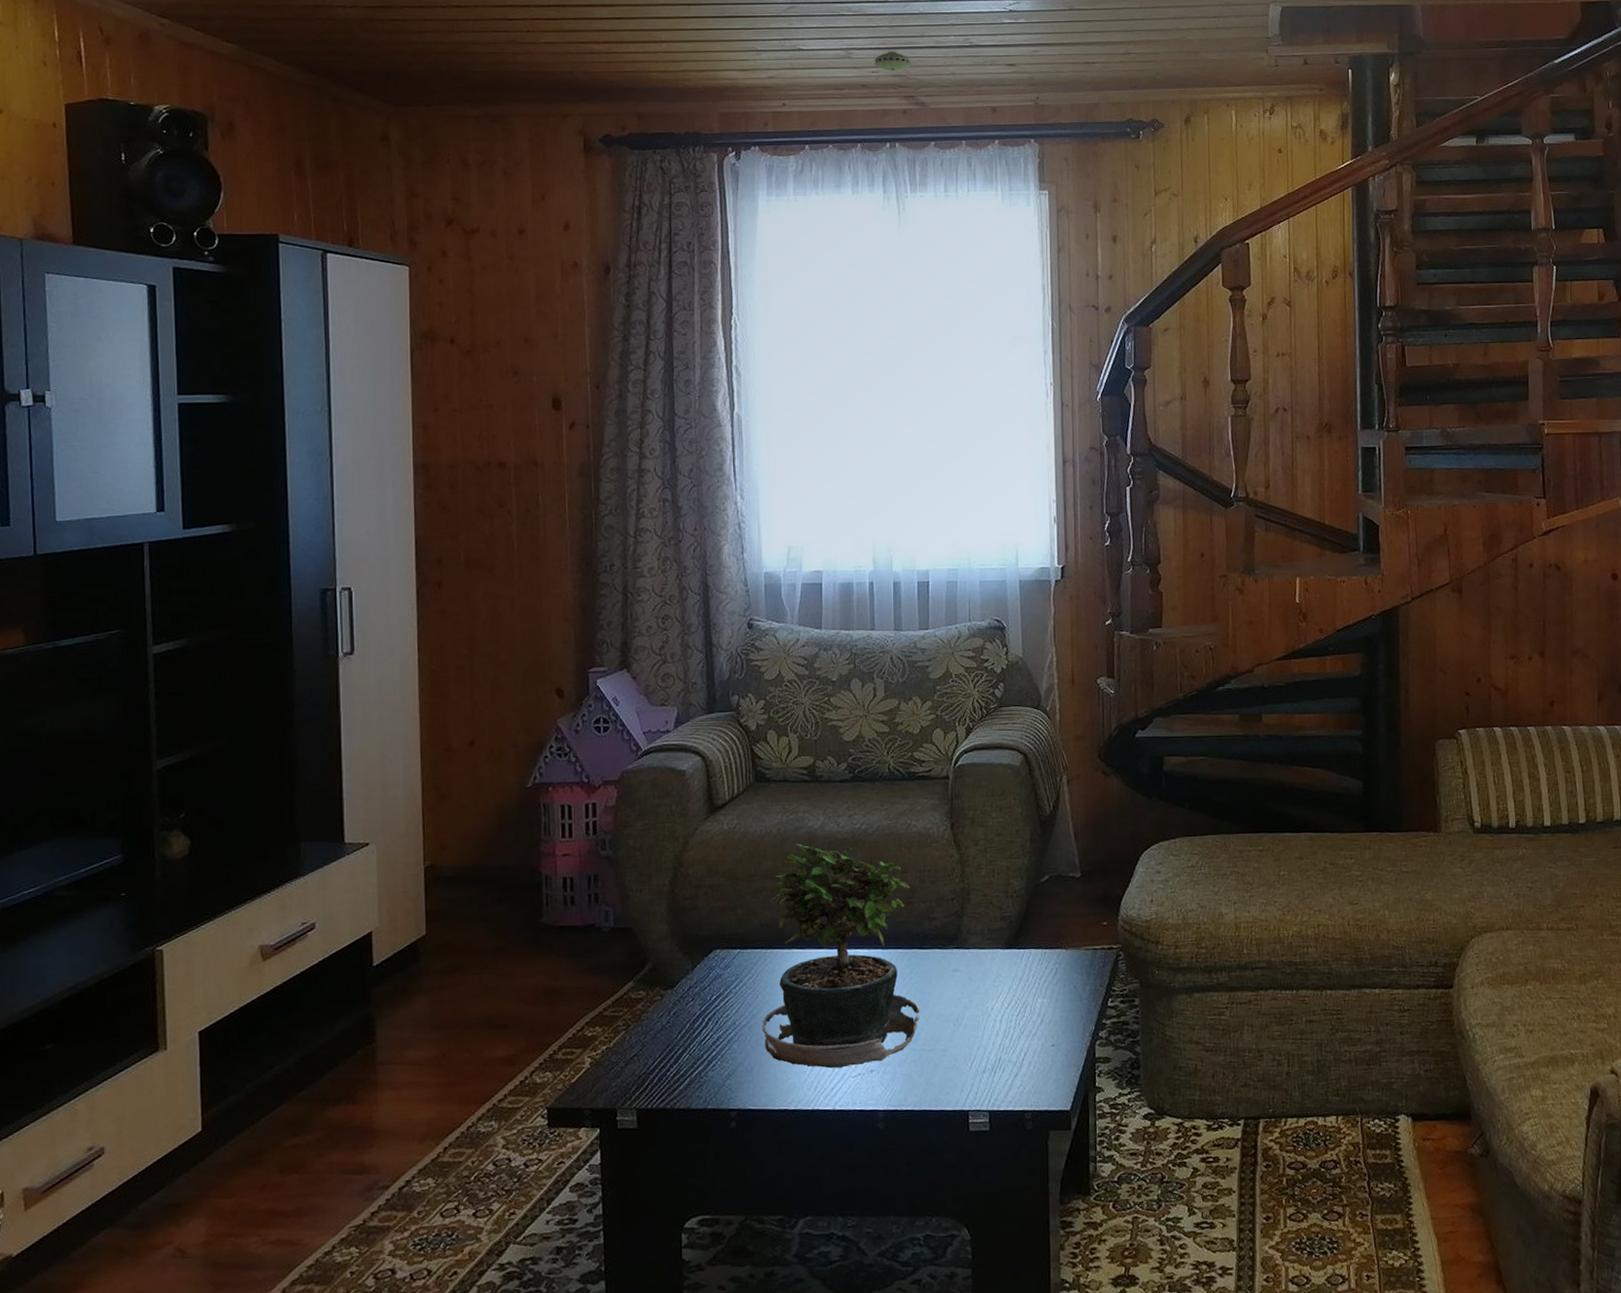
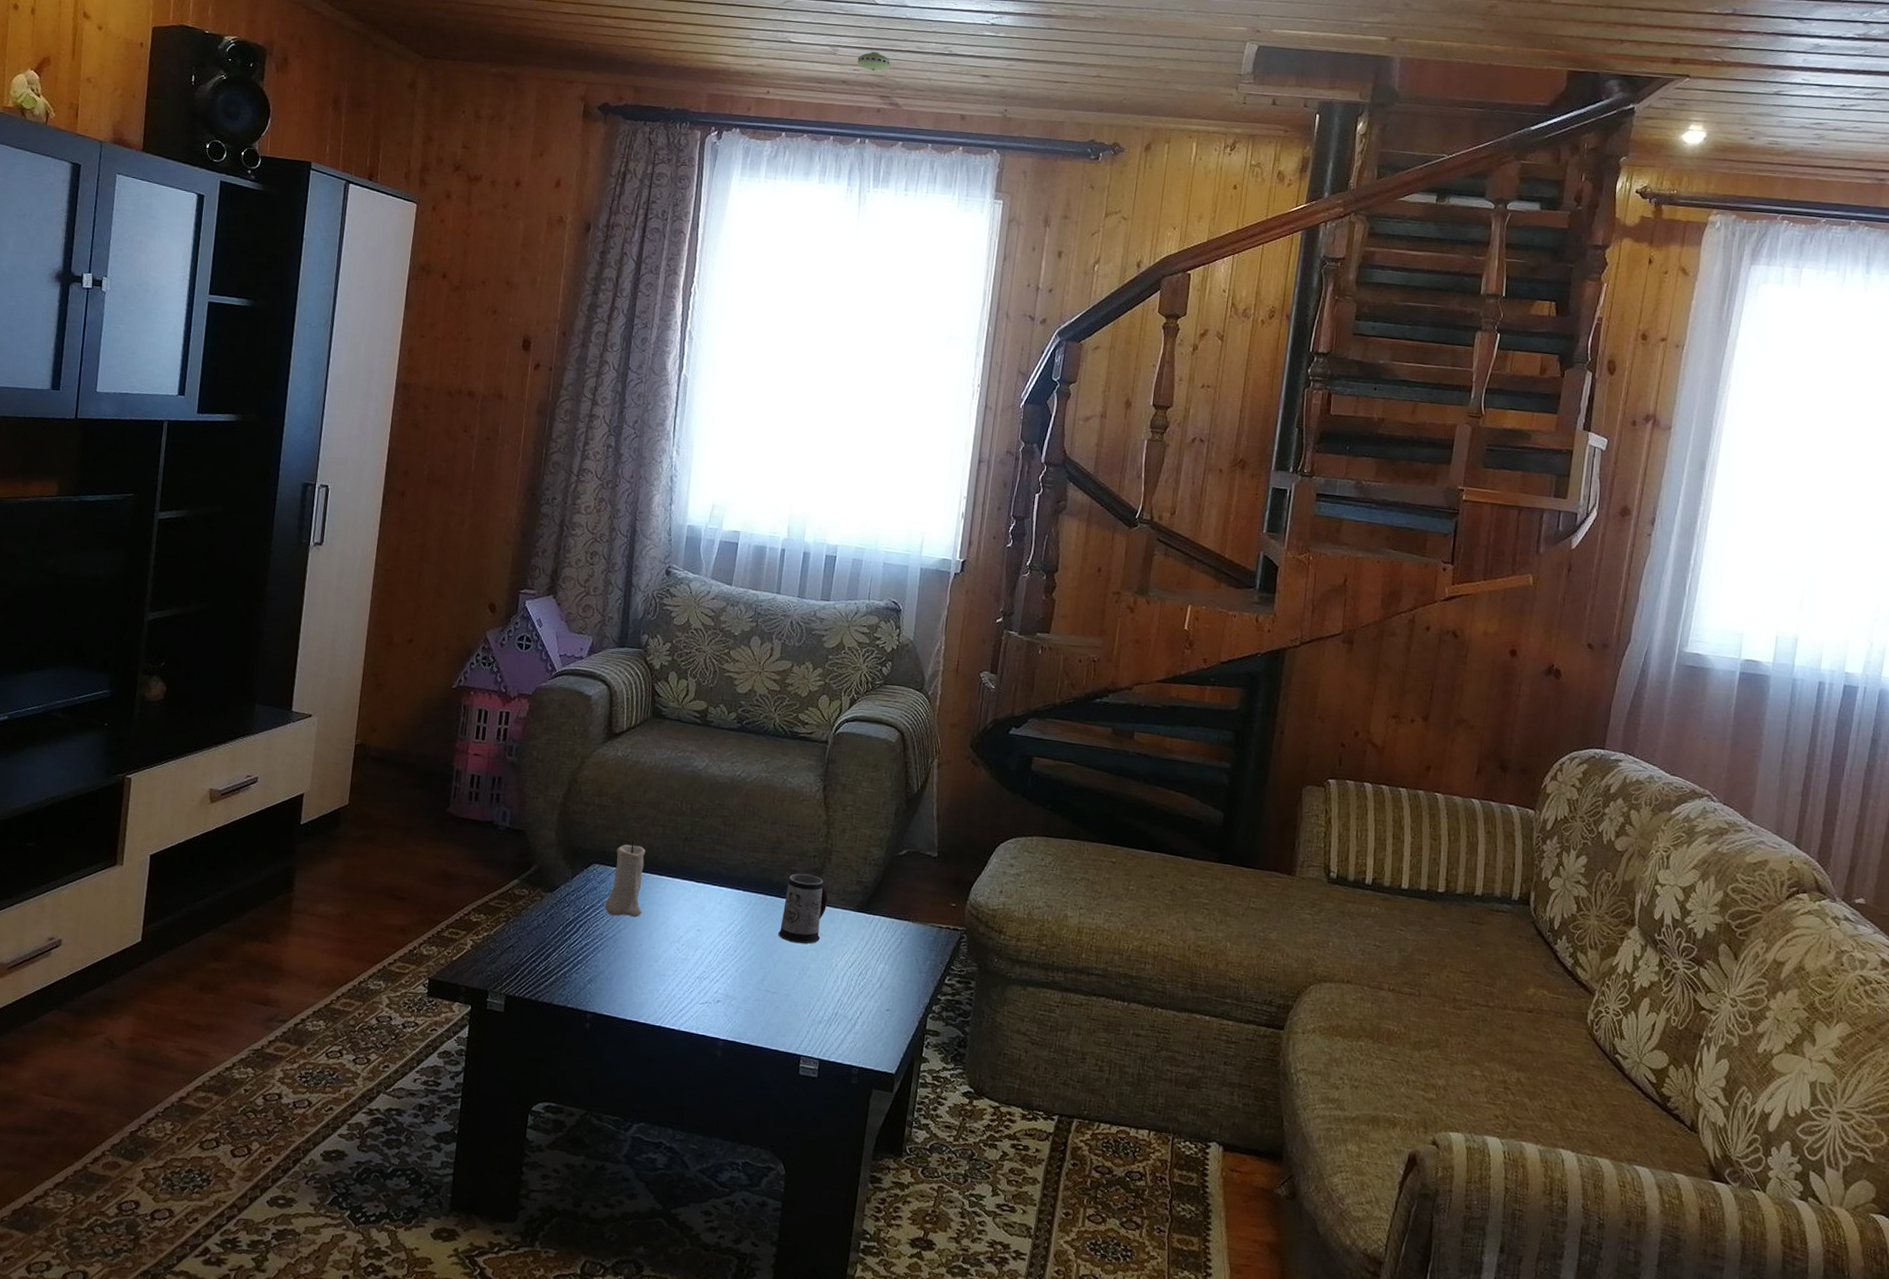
candle: none [733,917,775,1002] -> present [604,840,646,917]
potted plant: present [762,843,920,1069] -> none [625,779,778,994]
mug: none [926,919,974,994] -> present [778,873,828,944]

